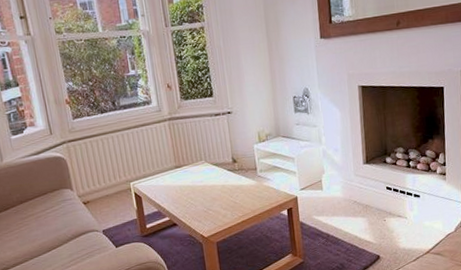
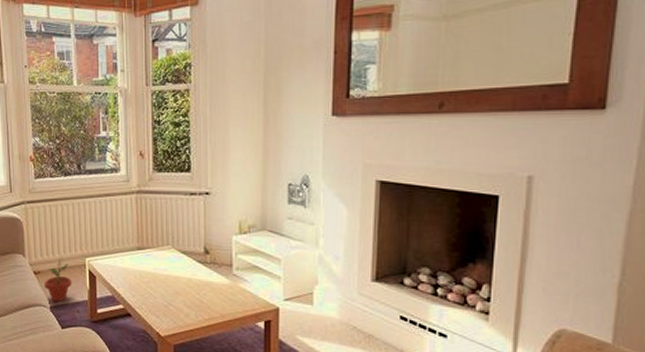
potted plant: none [94,185,121,226] -> present [44,257,72,302]

